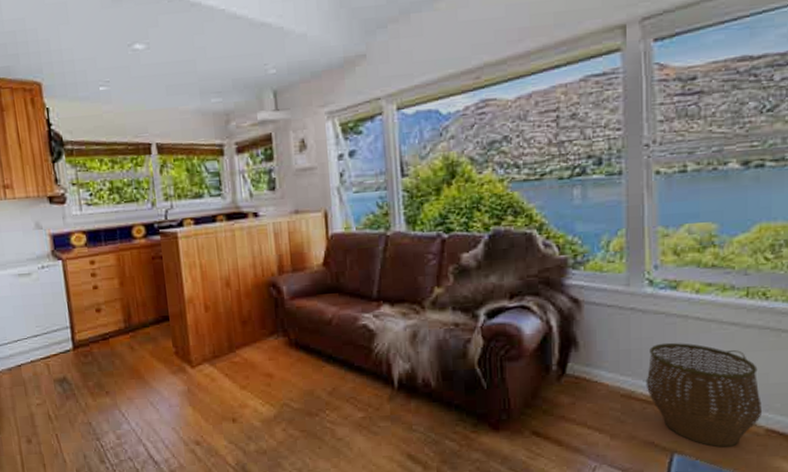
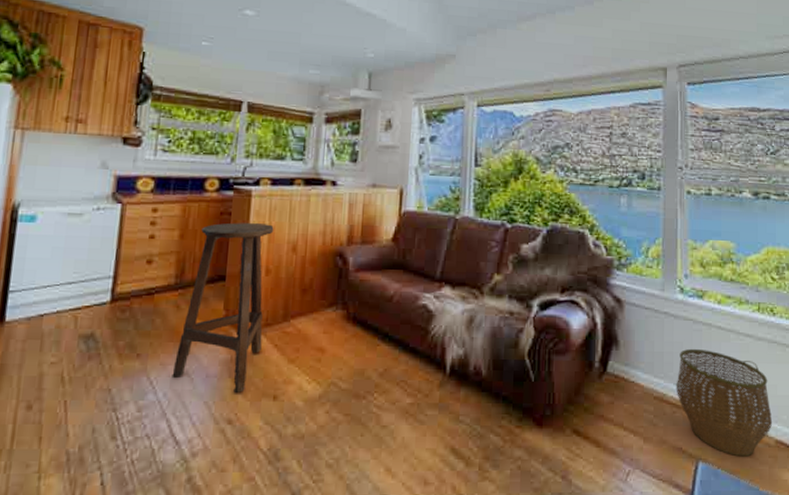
bar stool: none [138,263,214,420] -> present [172,222,274,394]

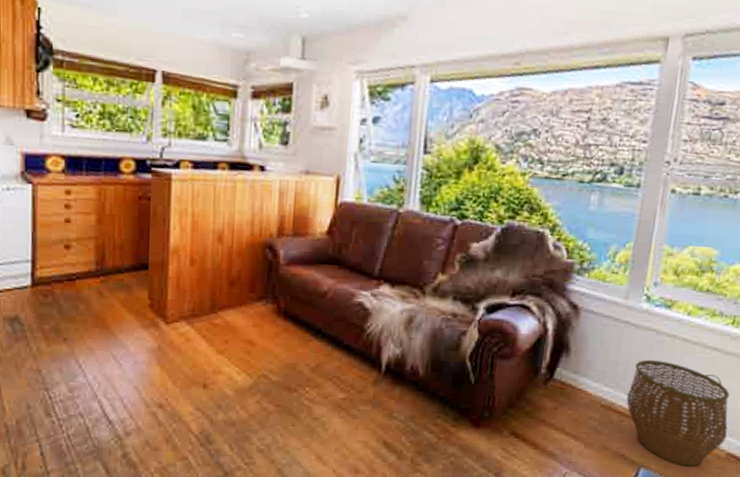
bar stool: present [172,222,274,394] -> none [100,208,197,381]

